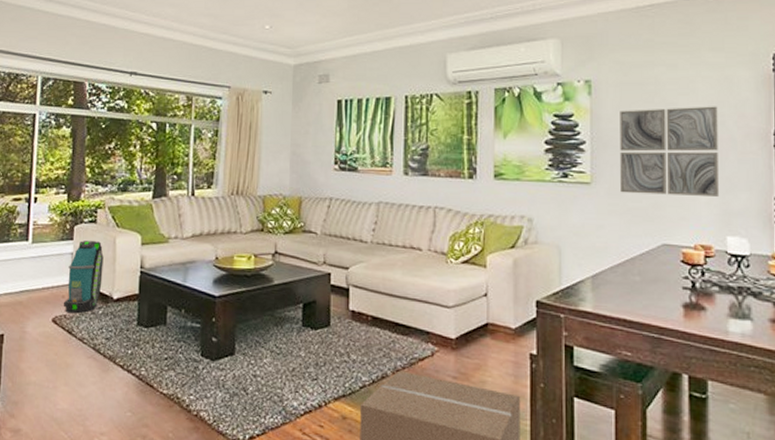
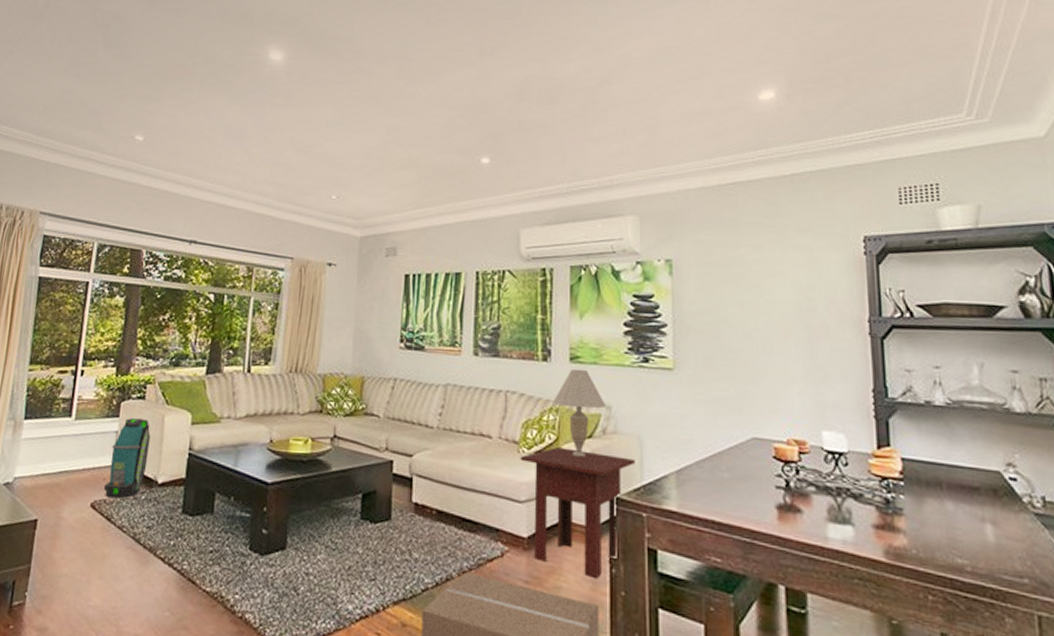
side table: none [448,257,555,374] -> present [520,447,636,579]
table lamp: none [478,185,527,266] -> present [553,368,606,457]
wall art: present [619,106,720,196] -> none [703,289,813,387]

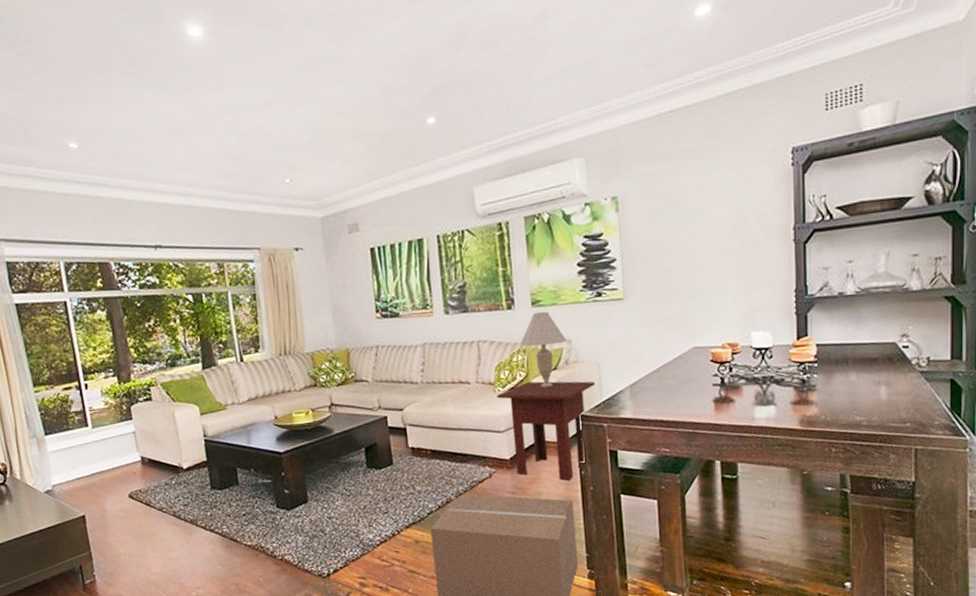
backpack: present [104,418,151,499] -> none [133,417,170,488]

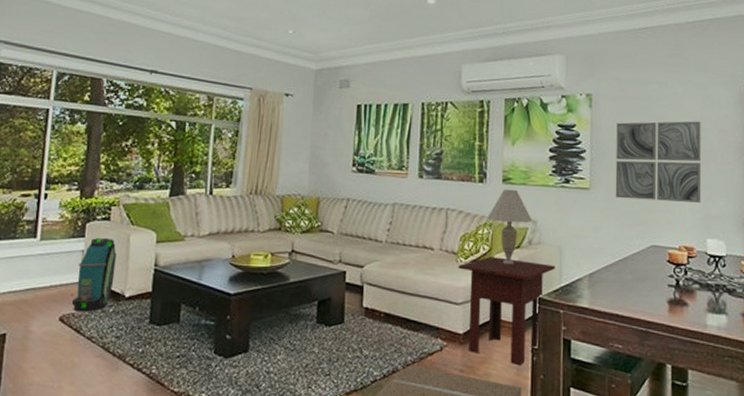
backpack: none [133,417,170,488] -> present [72,238,117,312]
wall art: none [647,208,744,305] -> present [615,121,702,203]

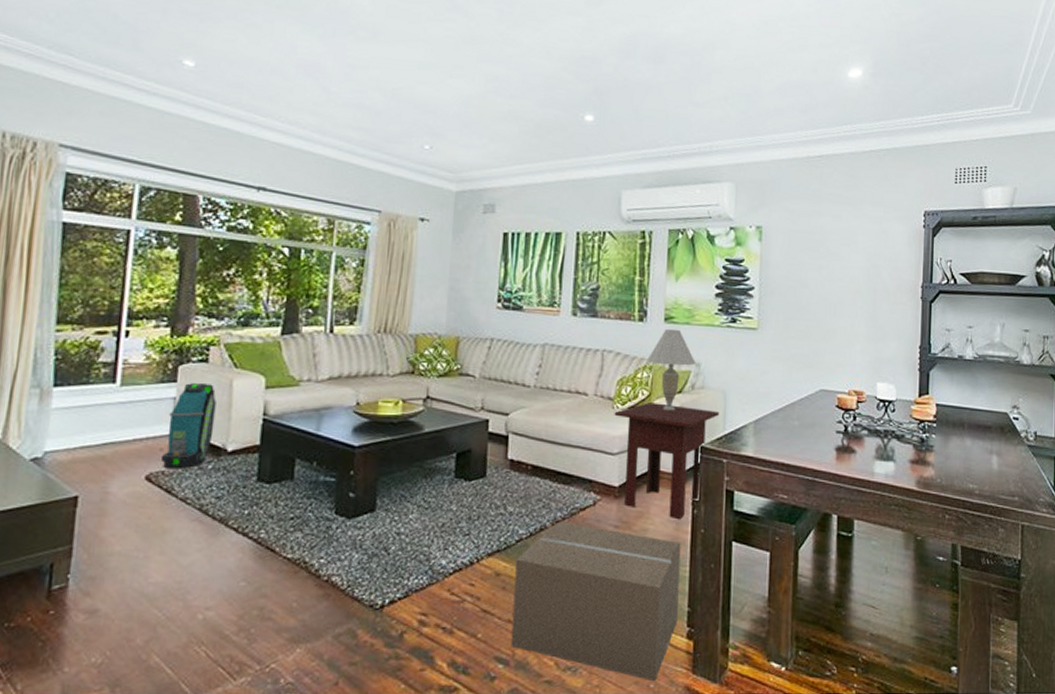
wall art: present [615,121,702,203] -> none [784,257,875,344]

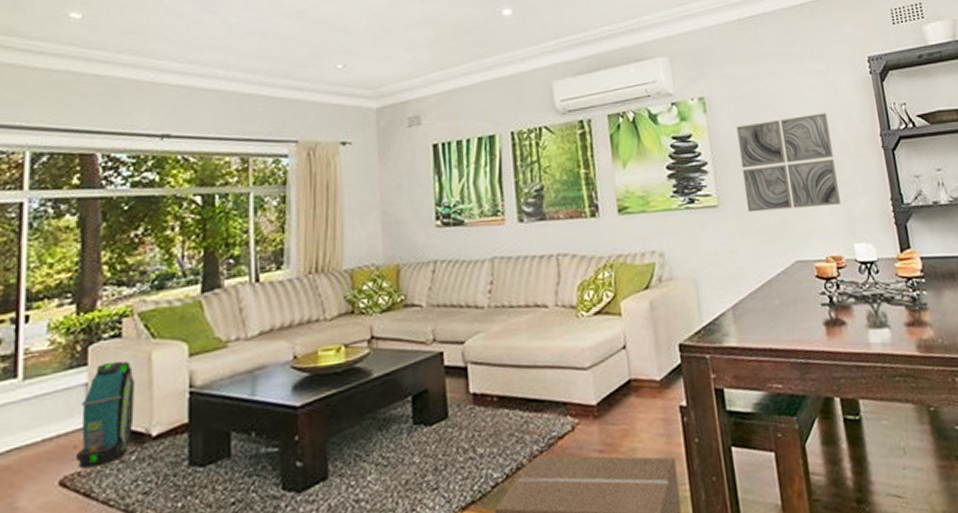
side table: present [614,402,720,520] -> none [580,302,694,432]
table lamp: present [647,328,696,411] -> none [606,219,659,311]
wall art: none [784,257,875,344] -> present [736,113,842,213]

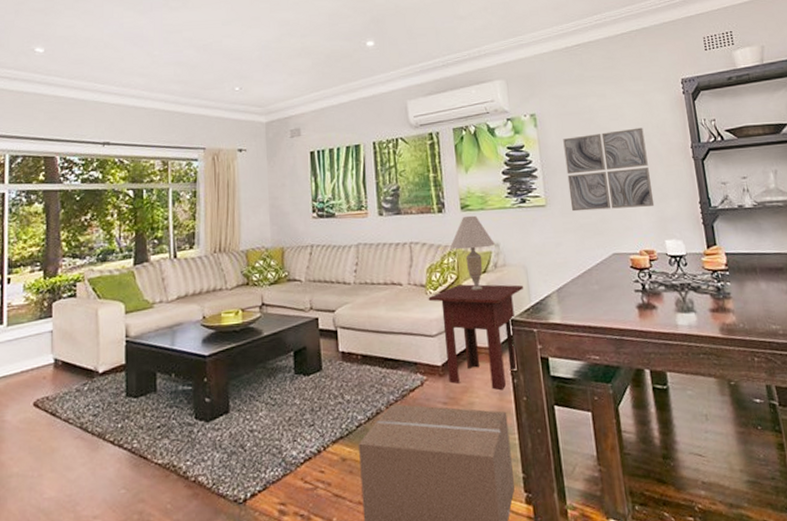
backpack: present [77,361,135,469] -> none [46,315,86,395]
side table: none [580,302,694,432] -> present [428,284,524,391]
table lamp: none [606,219,659,311] -> present [450,215,495,291]

